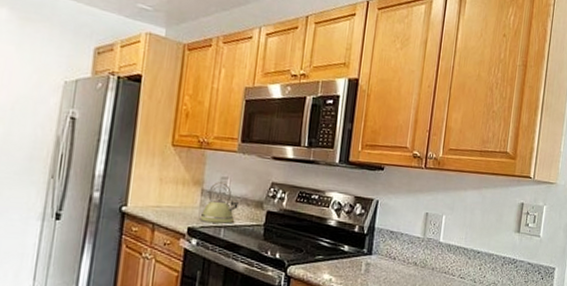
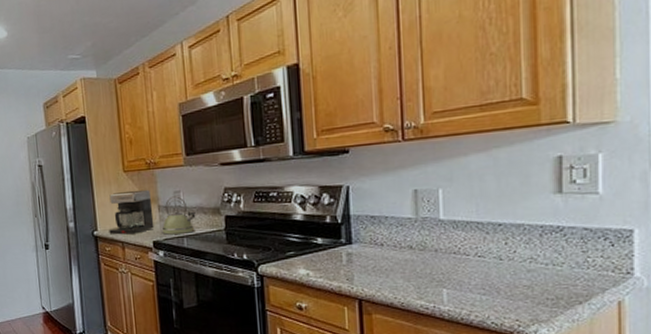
coffee maker: none [140,166,197,217] -> present [109,189,154,235]

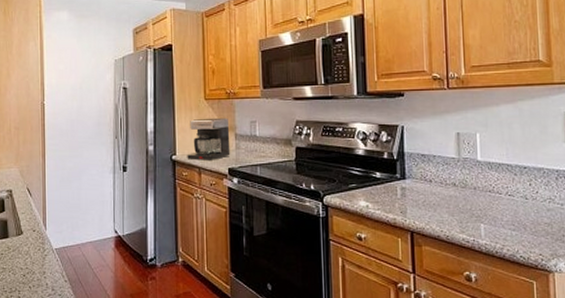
kettle: present [162,196,196,235] -> none [237,126,269,162]

